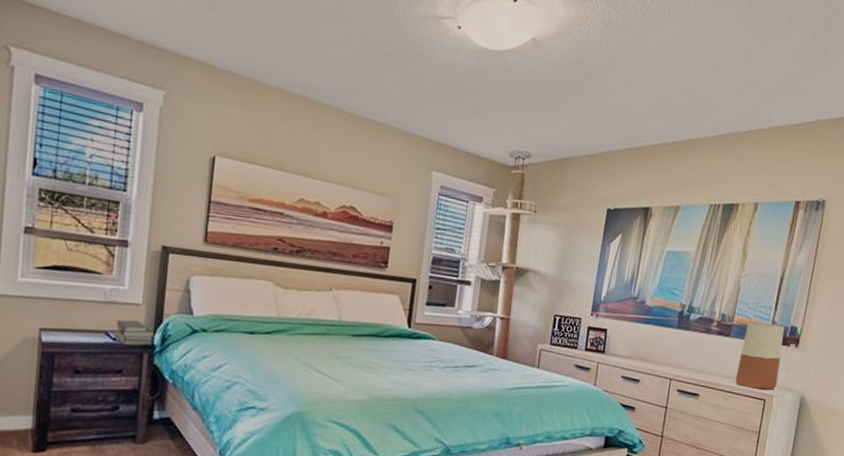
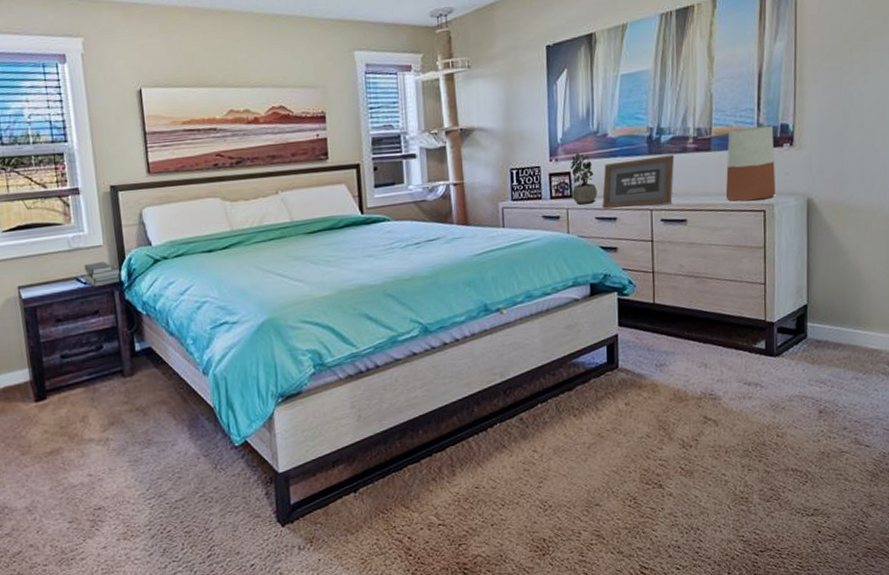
potted plant: none [605,313,628,363] -> present [570,153,597,206]
picture frame: none [629,329,699,377] -> present [602,155,675,209]

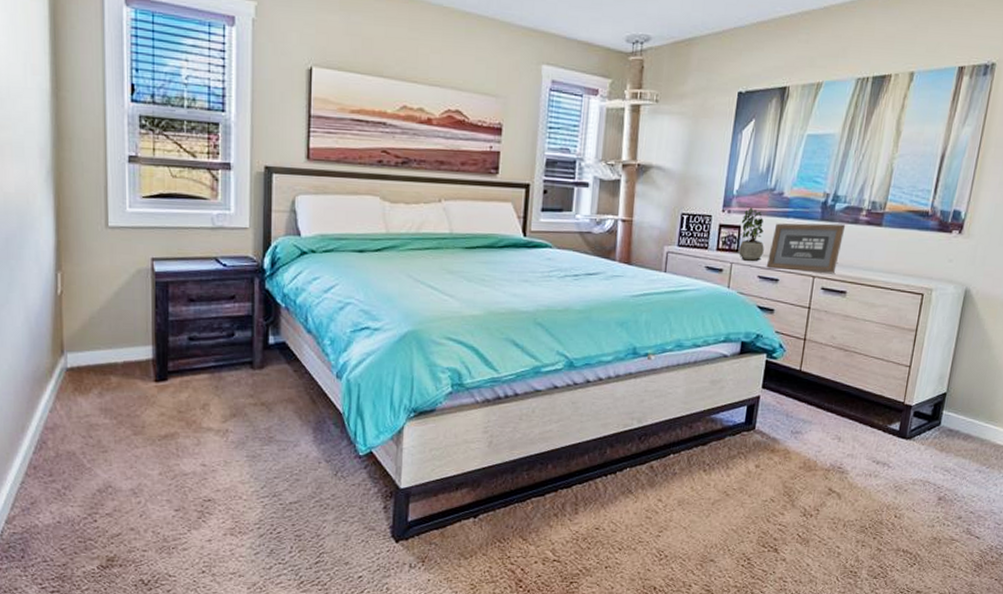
books: present [83,261,120,287] -> none [224,244,263,271]
vase: present [725,125,776,202] -> none [888,209,946,283]

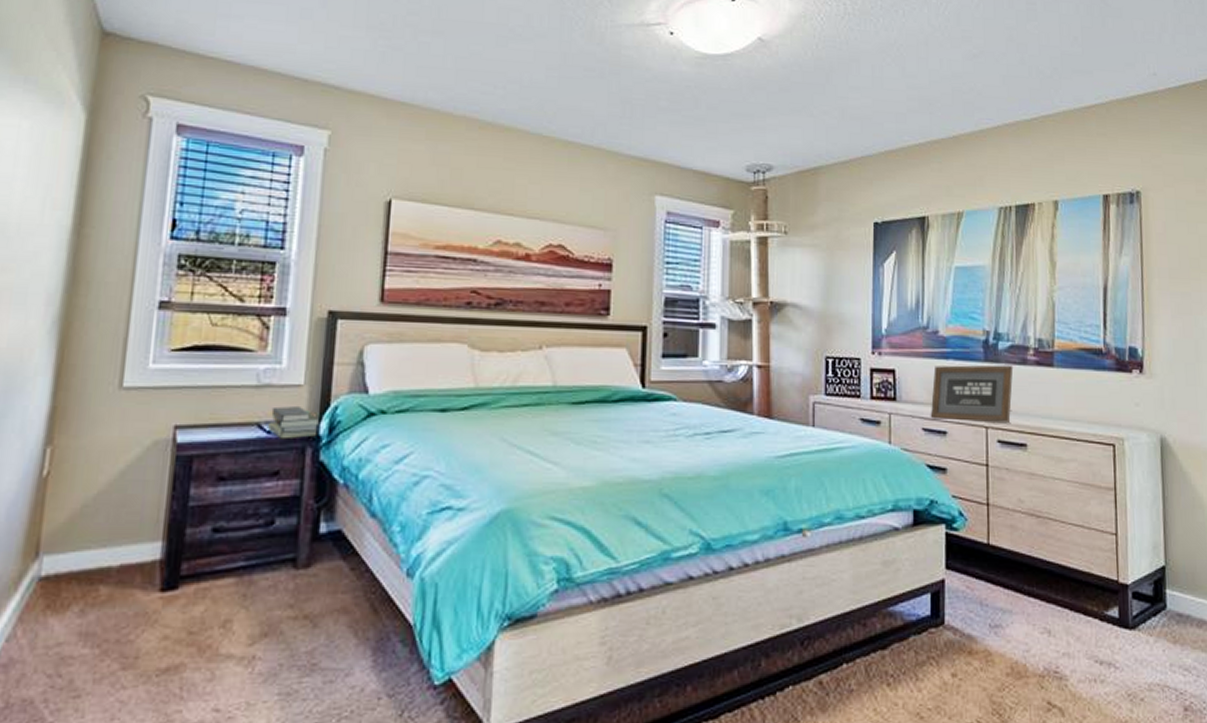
books: none [224,244,263,271] -> present [268,405,319,440]
potted plant: present [739,208,764,262] -> none [895,349,925,412]

